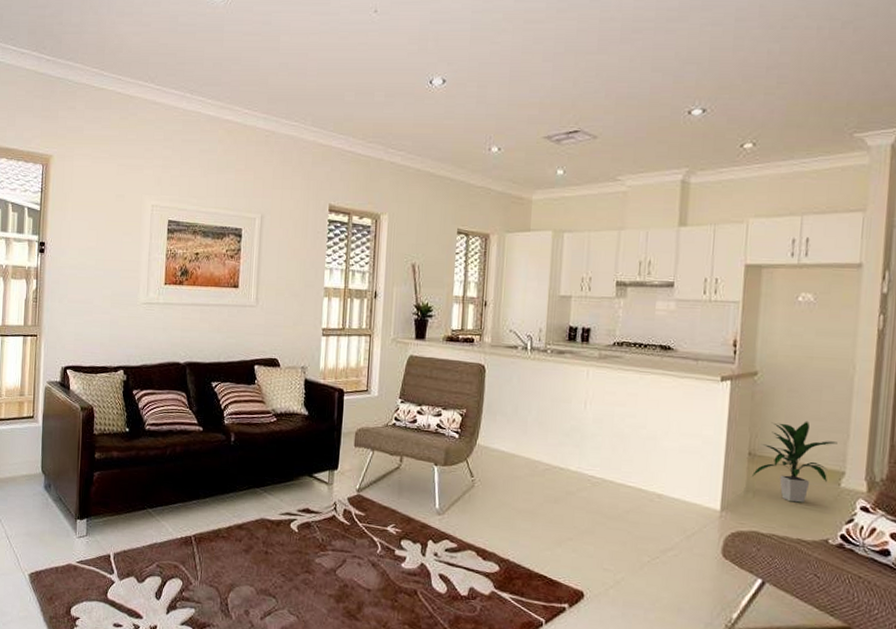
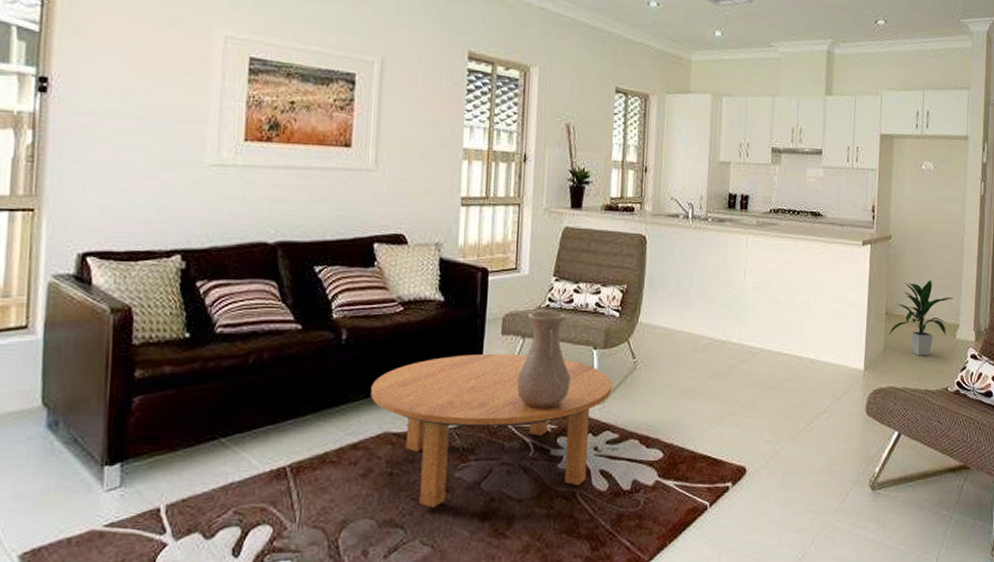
coffee table: none [252,461,451,585] -> present [371,353,612,508]
vase: none [366,428,414,515] -> present [516,311,571,409]

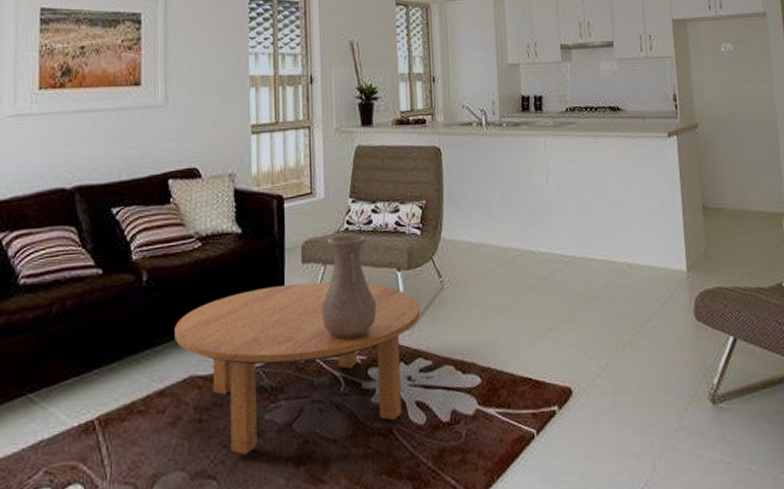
indoor plant: present [889,279,953,356] -> none [709,167,774,251]

